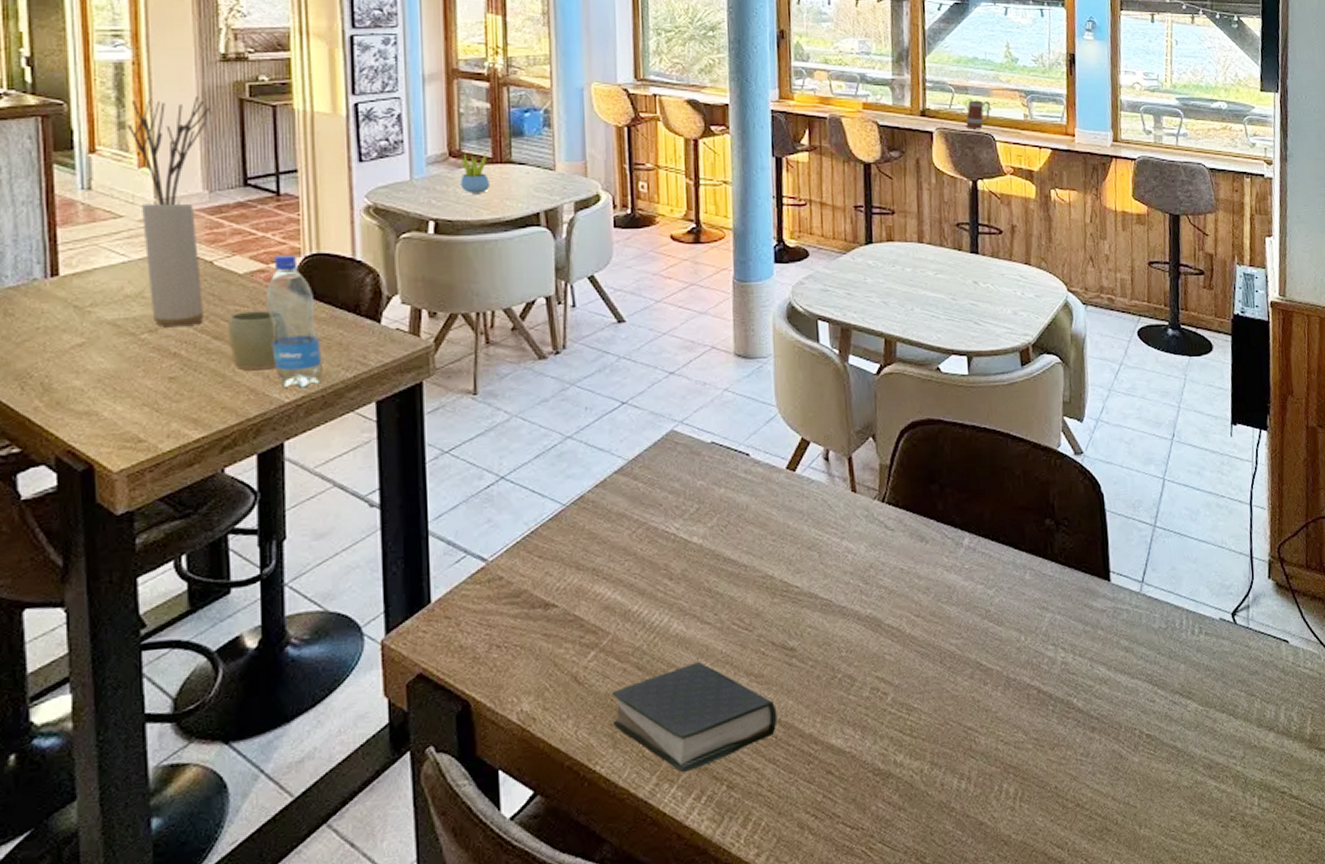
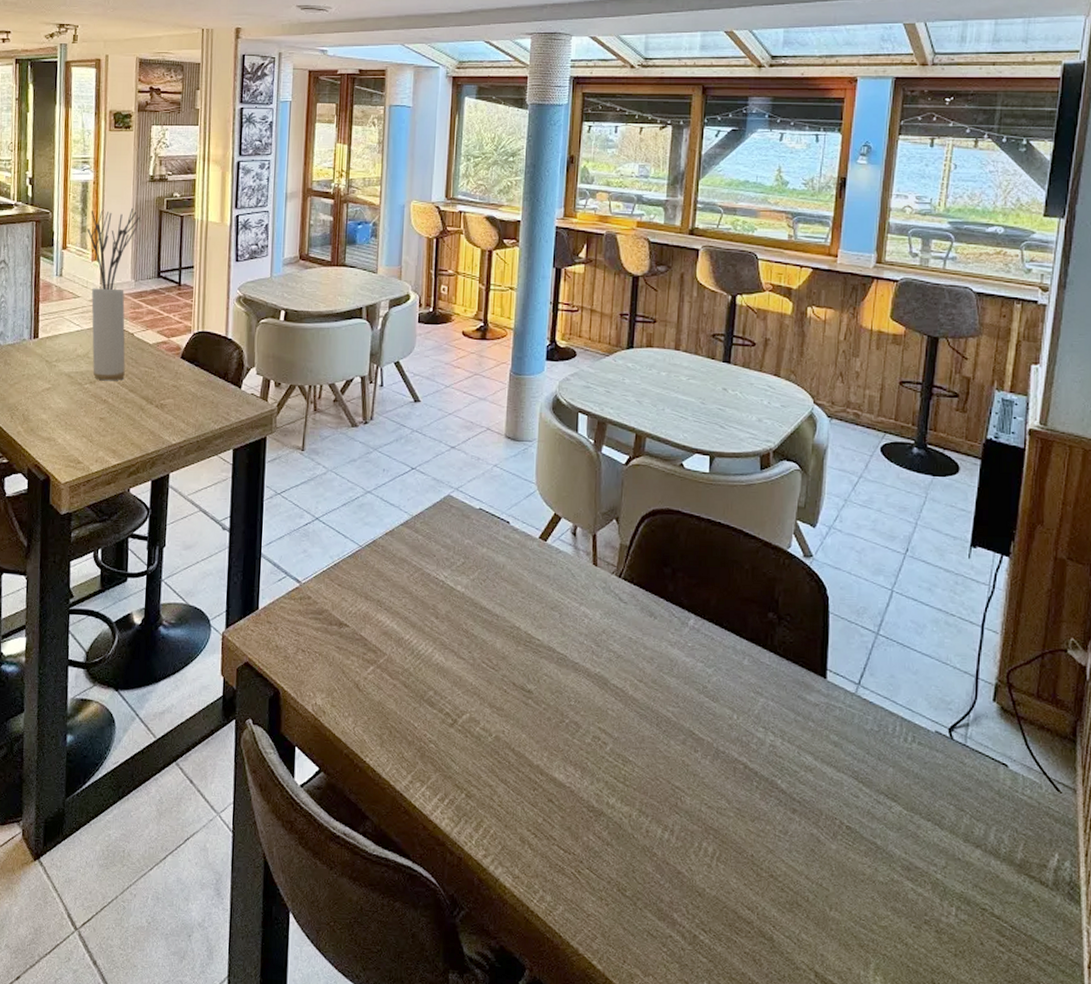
mug: present [228,311,276,370] -> none [139,372,170,418]
bottle: present [265,254,323,388] -> none [165,331,199,434]
succulent plant: present [459,153,491,193] -> none [306,257,328,290]
book: present [611,661,778,773] -> none [381,688,512,777]
beer mug: present [966,100,991,129] -> none [731,220,757,248]

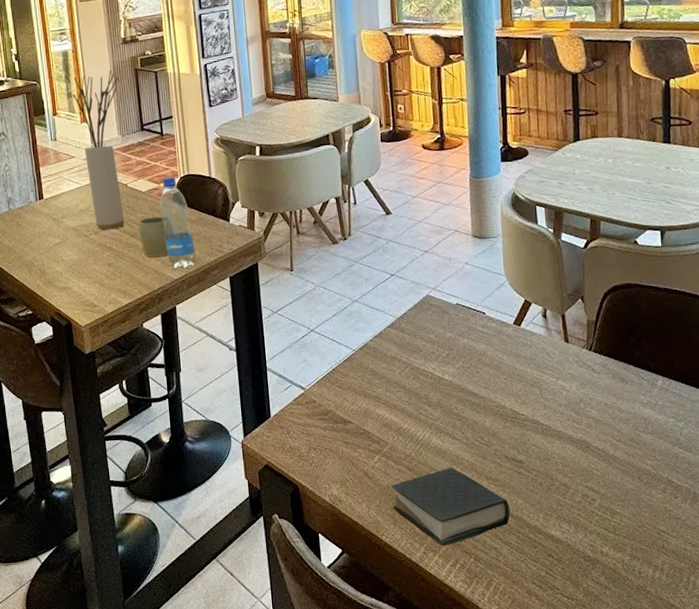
mug: none [139,372,170,418] -> present [138,216,168,258]
bottle: none [165,331,199,434] -> present [159,176,196,269]
book: none [381,688,512,777] -> present [391,466,510,547]

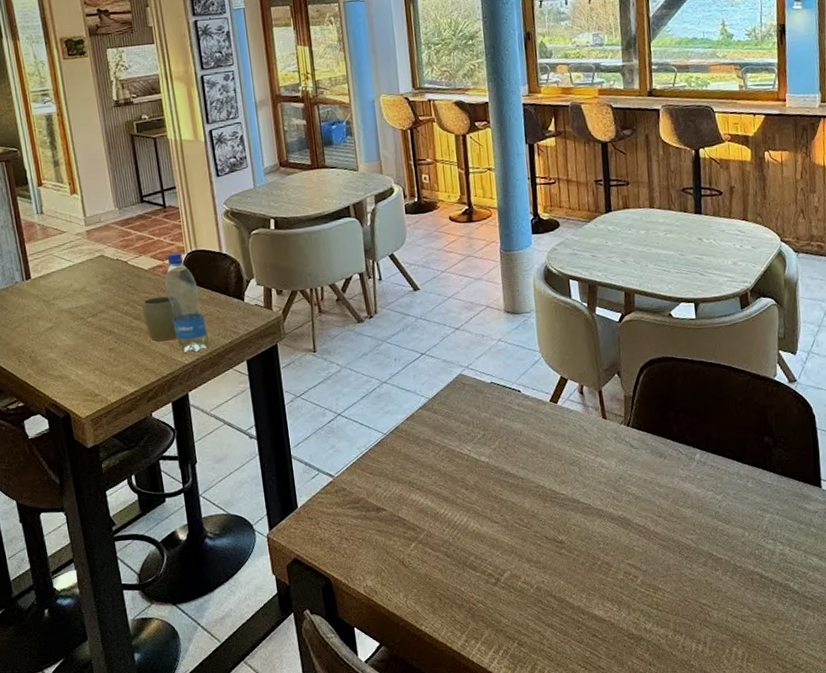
vase: present [73,69,124,230] -> none [60,135,126,312]
book: present [391,466,510,547] -> none [429,550,553,633]

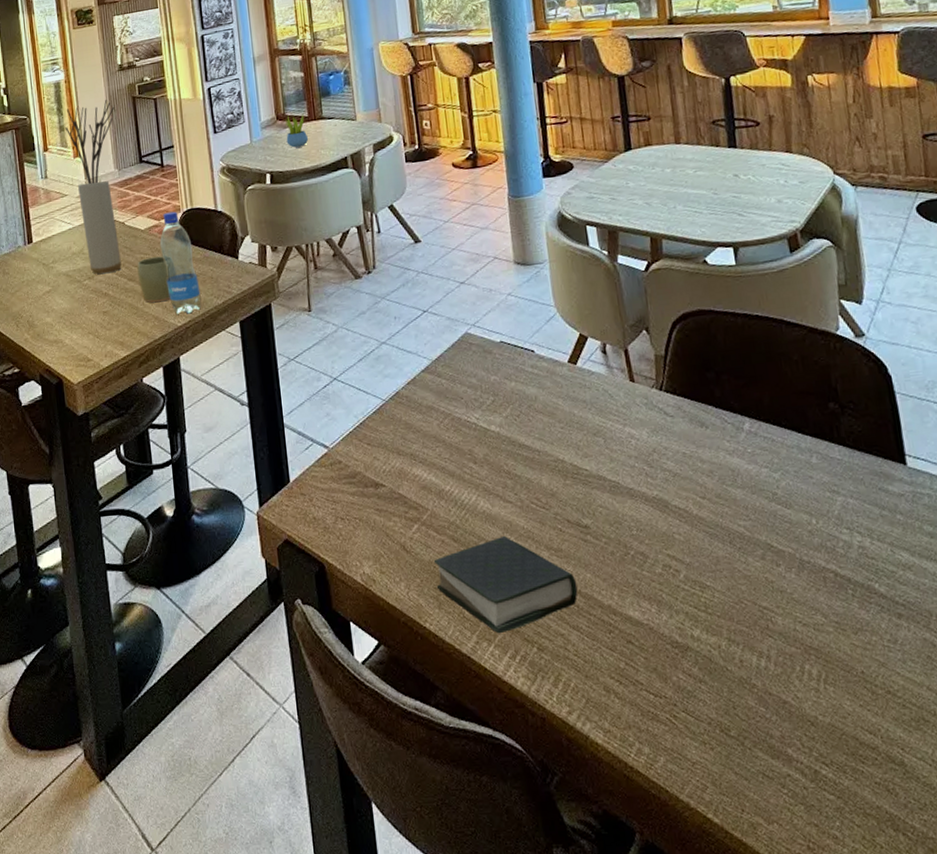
vase: none [60,135,126,312] -> present [65,99,122,274]
succulent plant: none [288,161,312,195] -> present [284,113,309,148]
book: none [429,550,553,633] -> present [433,535,578,634]

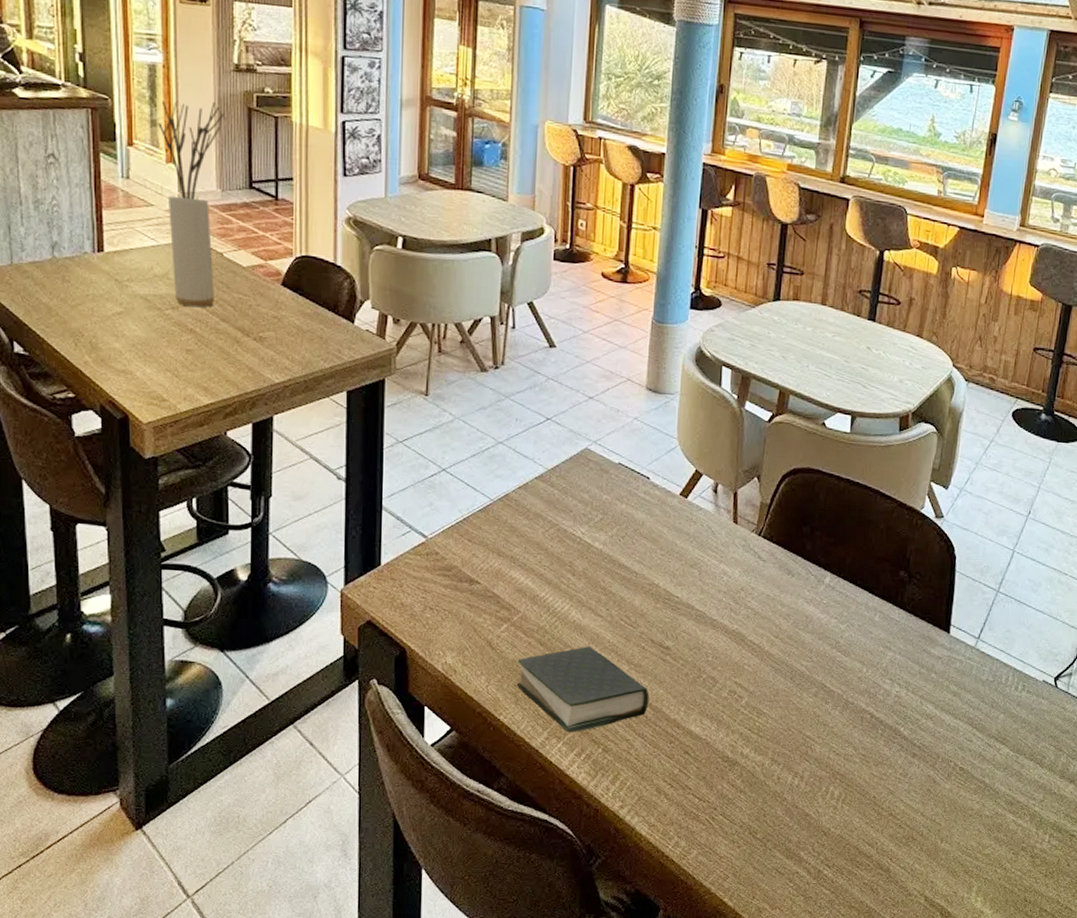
mug: present [137,256,170,303] -> none [233,300,270,352]
bottle: present [159,211,202,314] -> none [263,253,306,372]
succulent plant: present [284,113,309,148] -> none [426,177,452,216]

